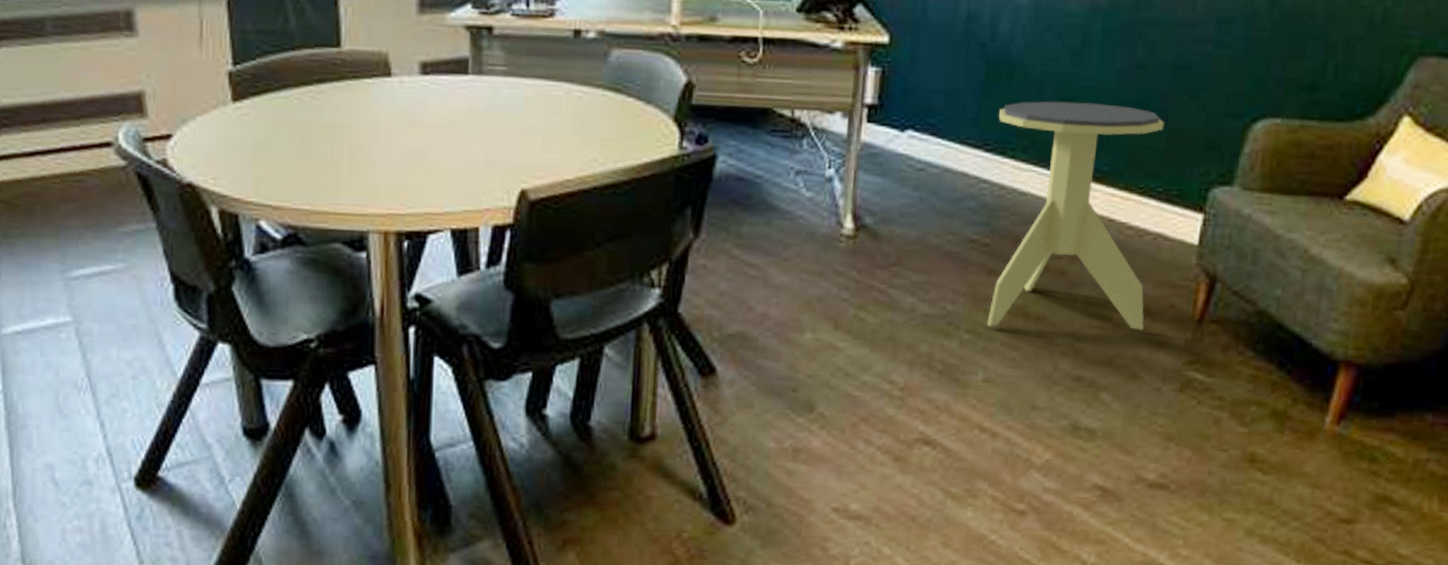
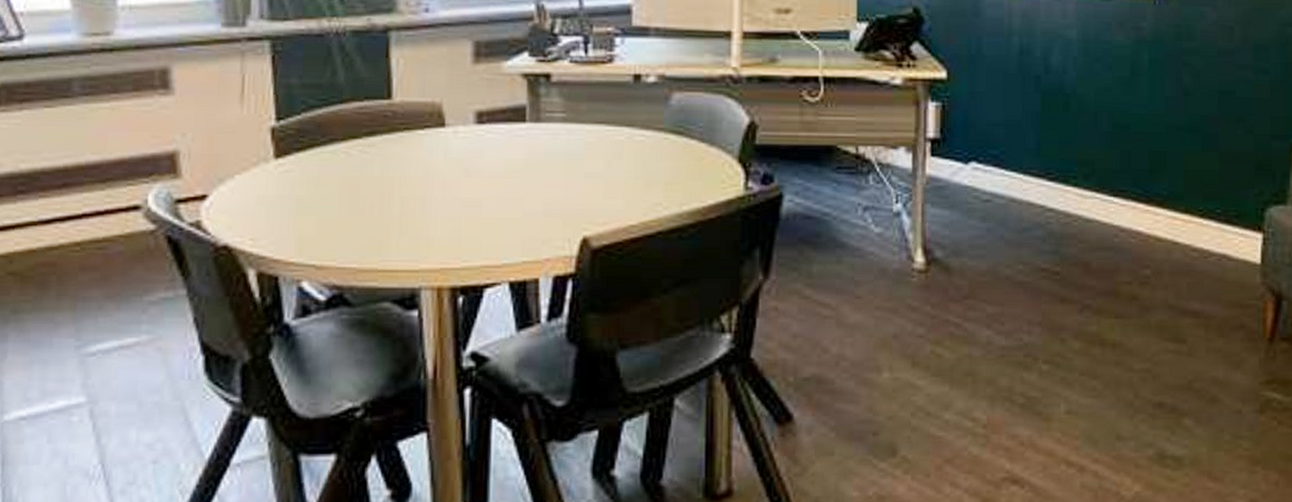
side table: present [987,101,1164,331] -> none [1059,129,1218,355]

